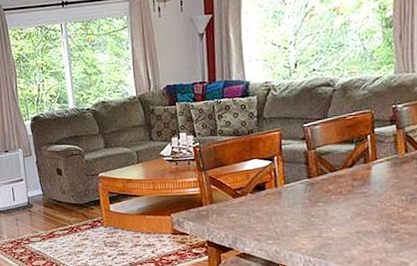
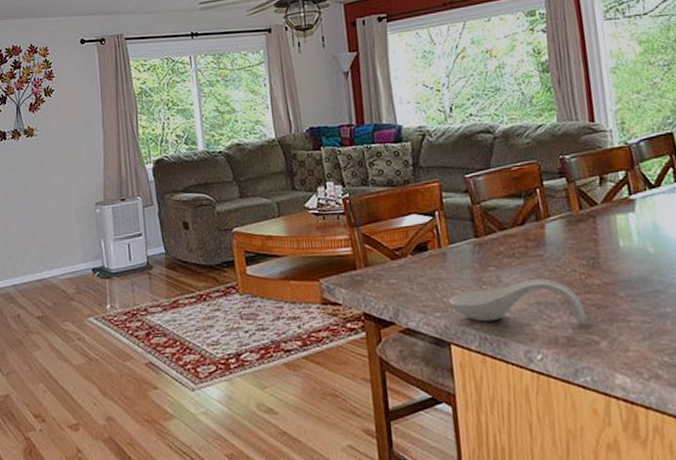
spoon rest: none [280,212,399,249] -> present [448,279,586,324]

